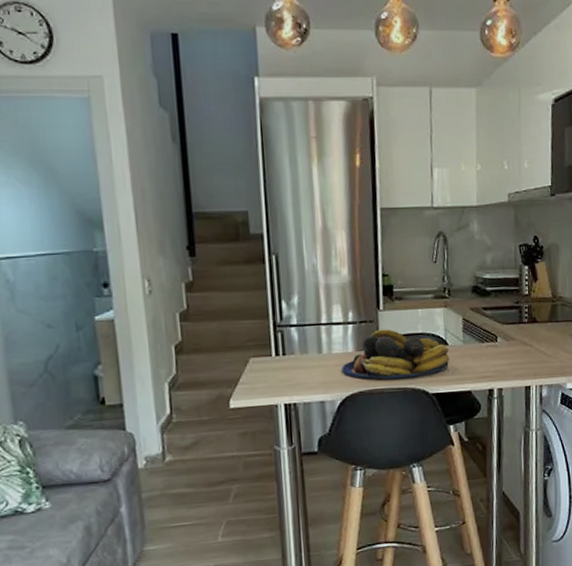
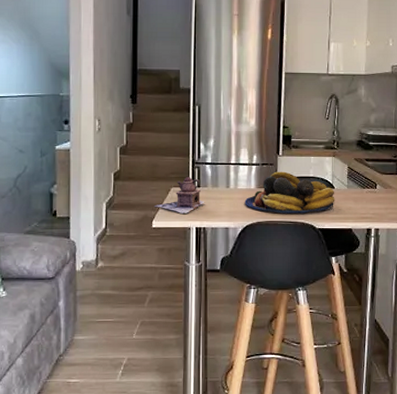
teapot: none [229,342,293,390] -> present [153,176,205,215]

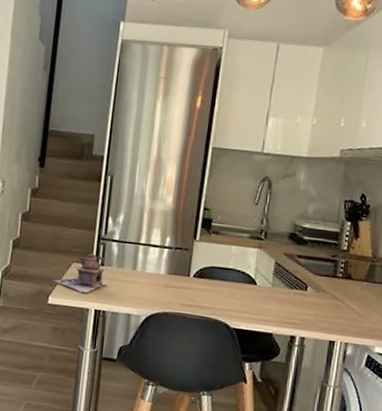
fruit bowl: present [244,171,335,214] -> none [151,258,256,310]

